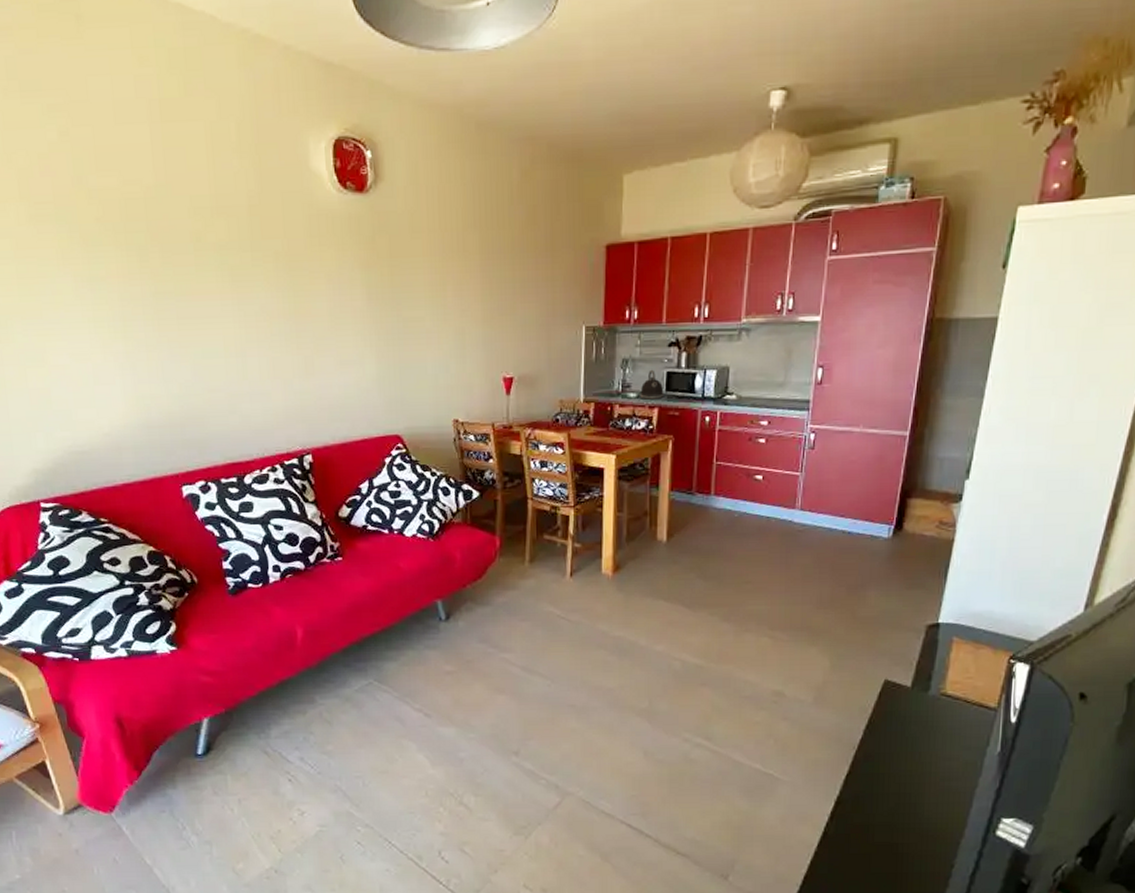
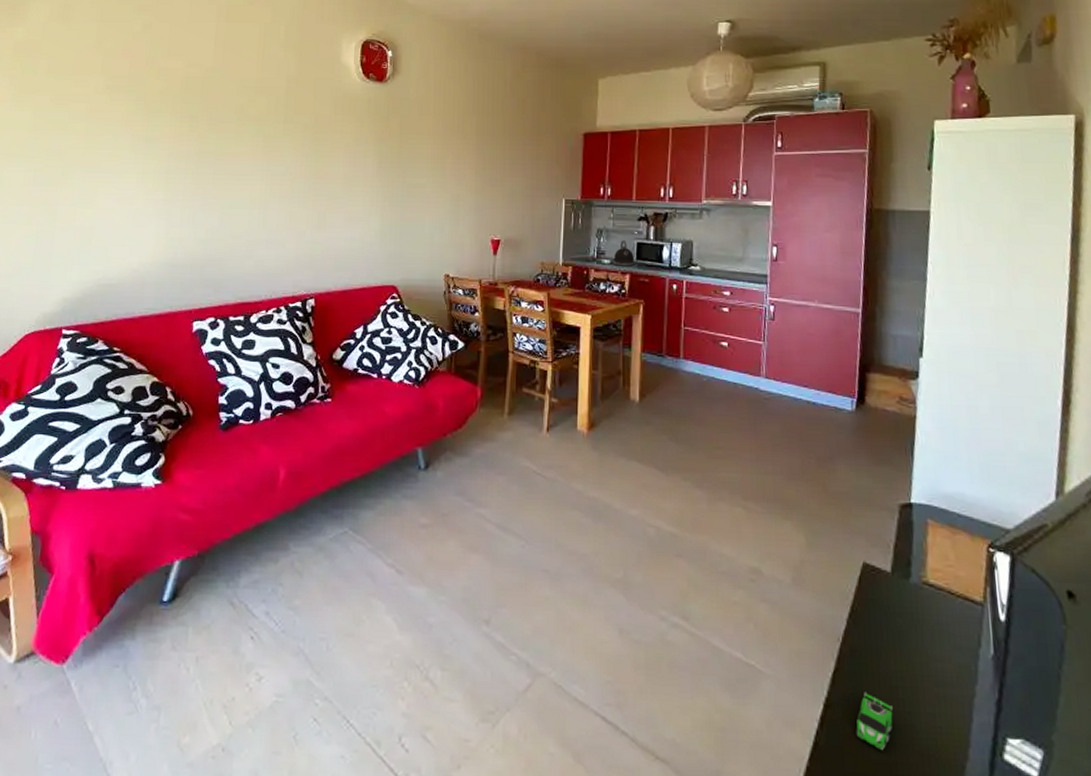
toy car: none [863,789,899,834] -> present [855,692,893,750]

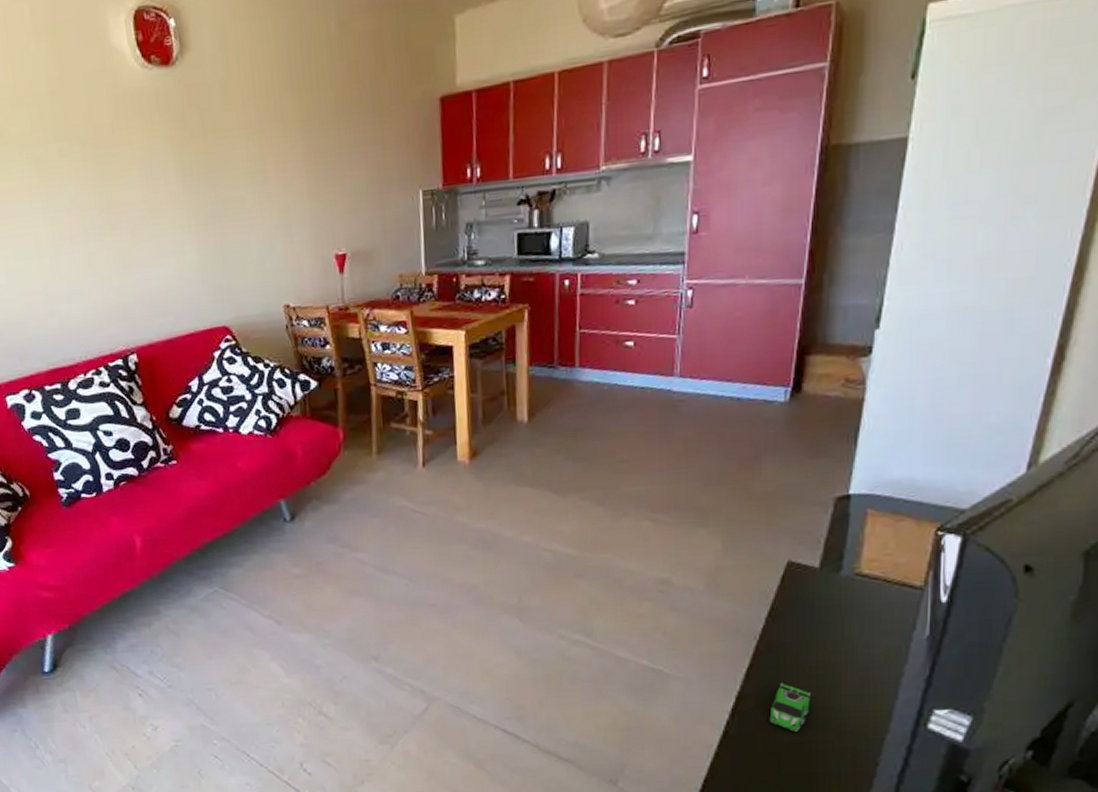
kettle: present [613,239,635,266] -> none [488,232,516,267]

